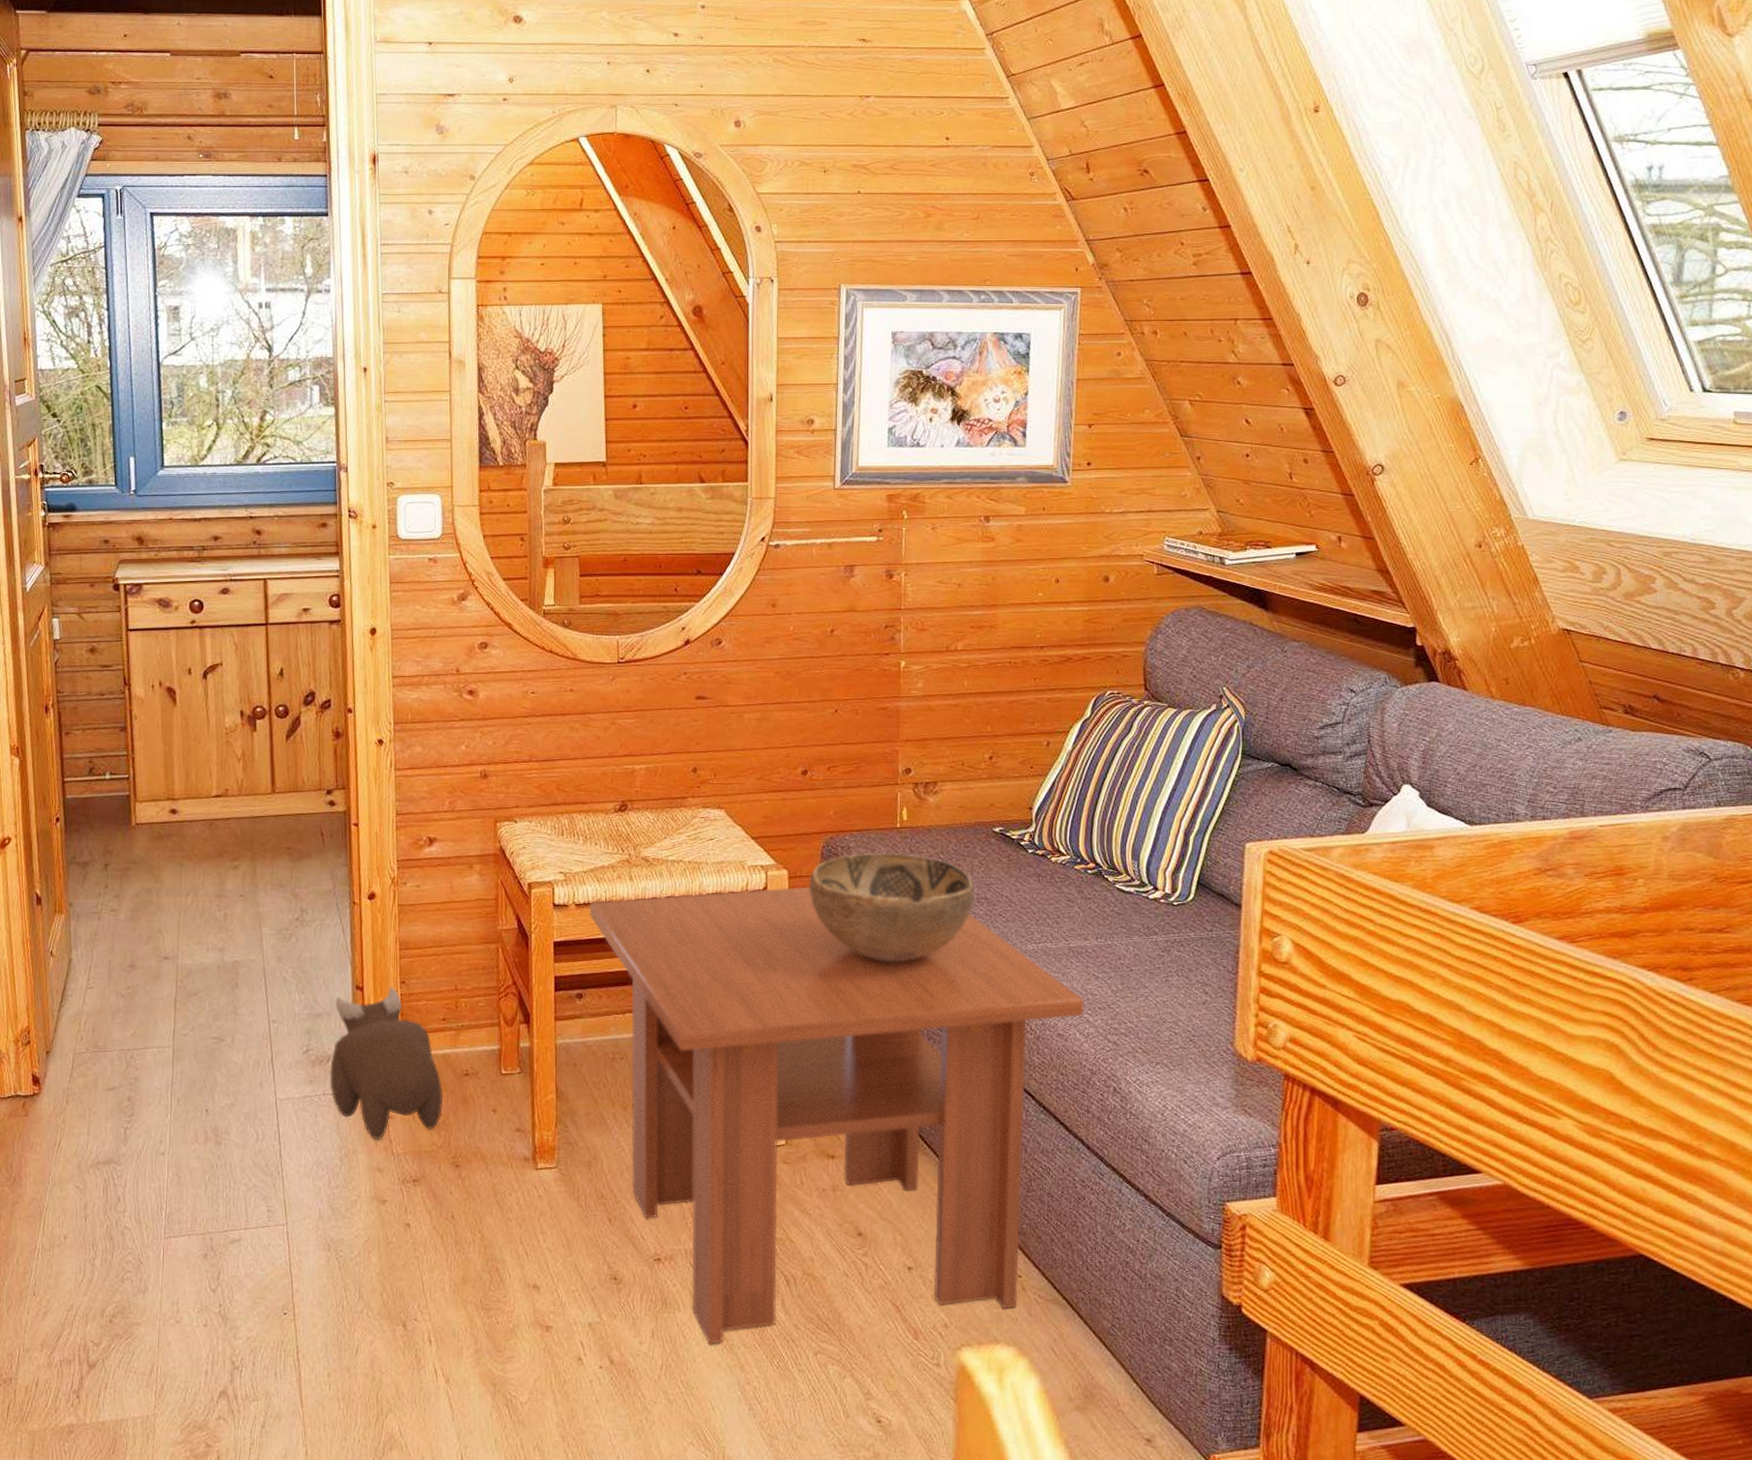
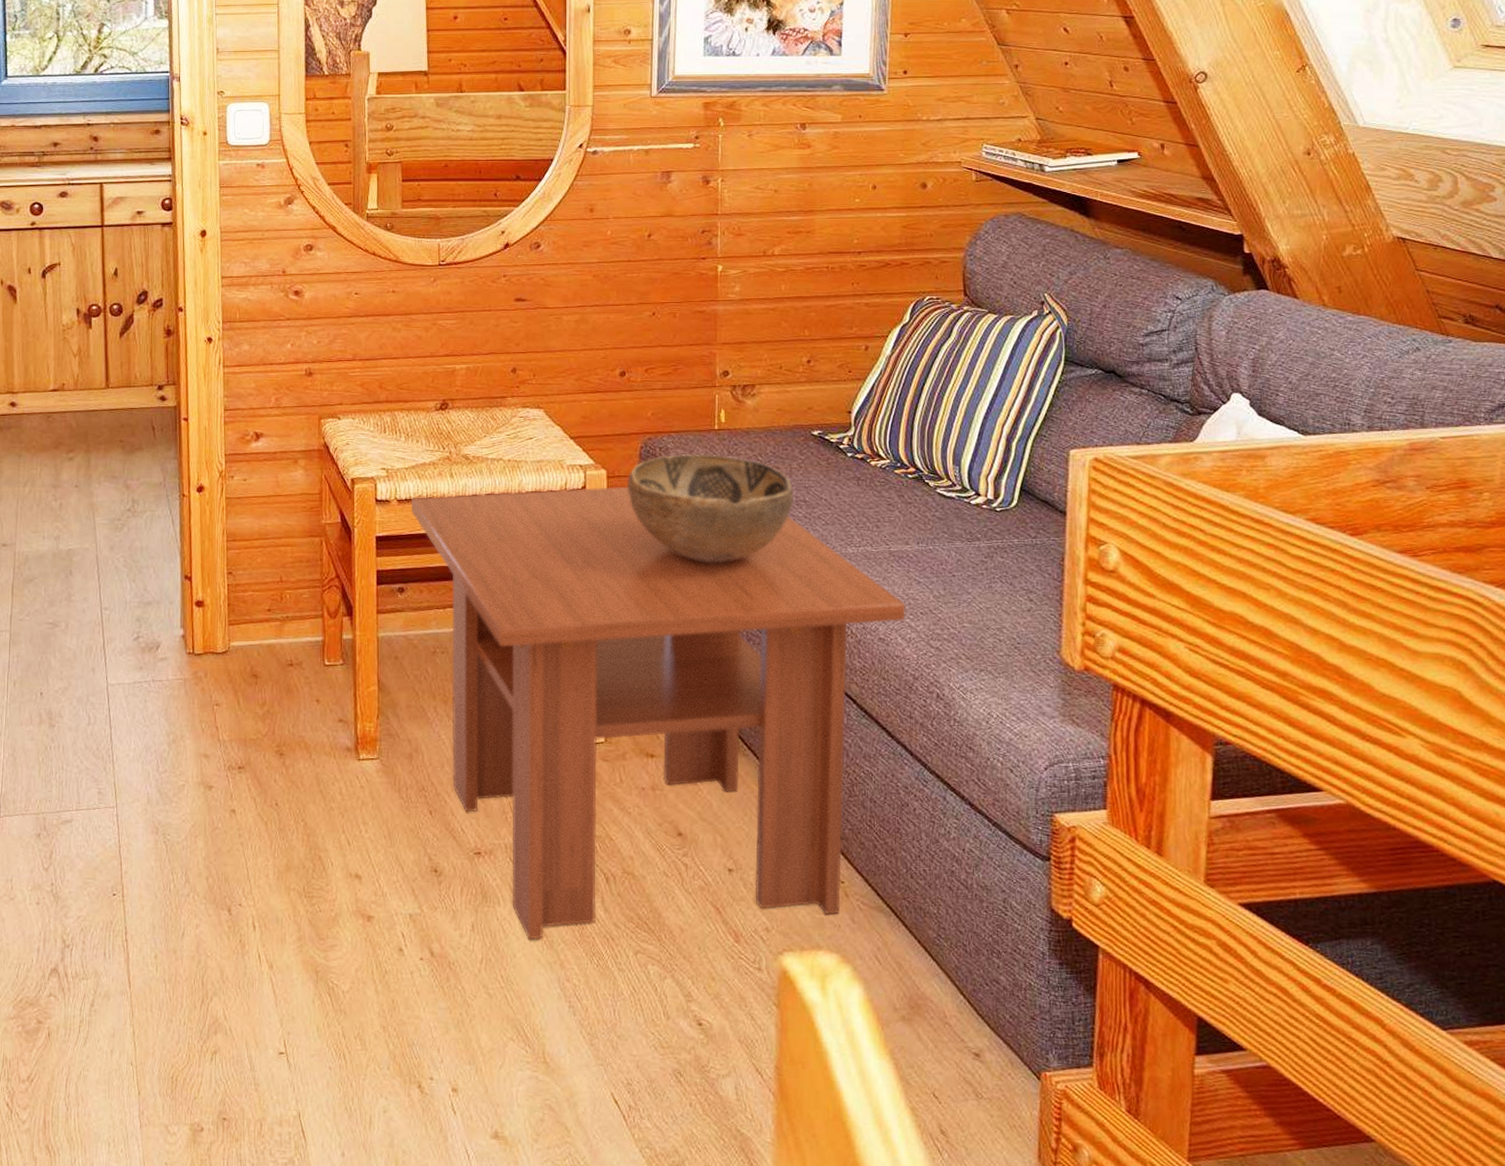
plush toy: present [330,986,443,1139] -> none [159,576,268,726]

